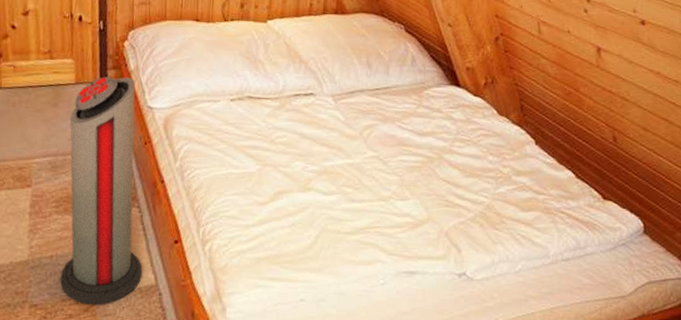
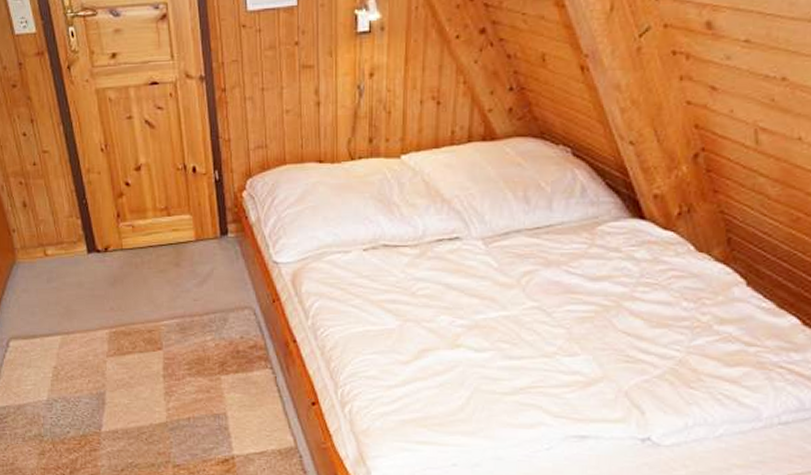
air purifier: present [60,76,143,305] -> none [193,231,281,466]

